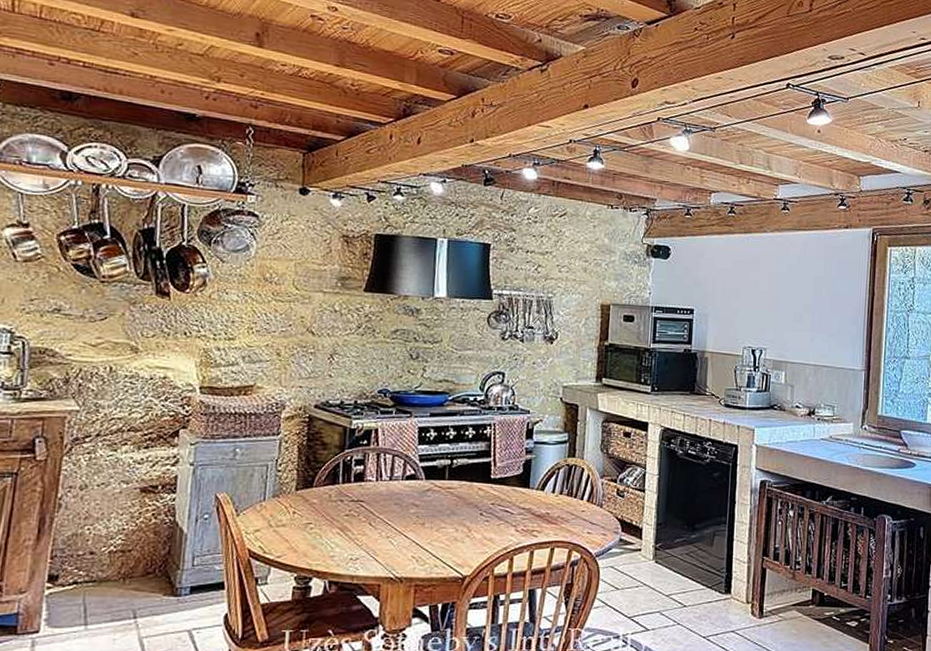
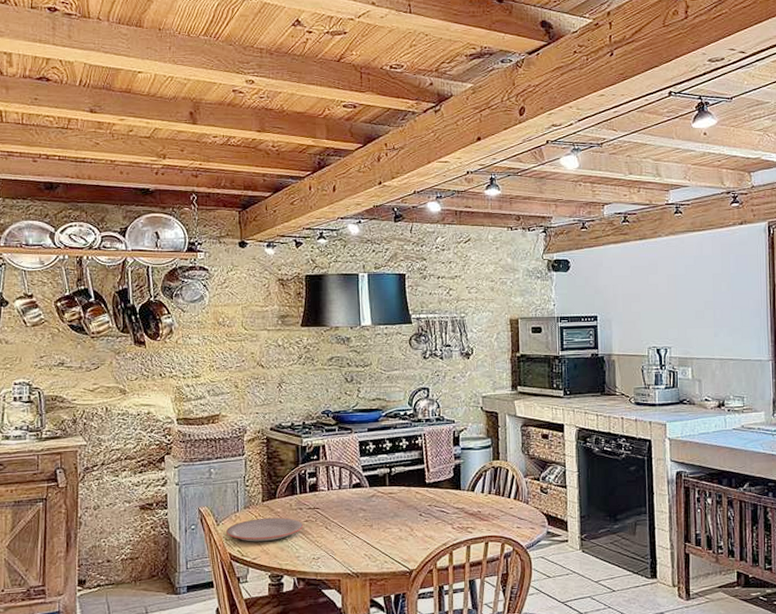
plate: none [247,509,343,537] -> present [226,517,304,542]

